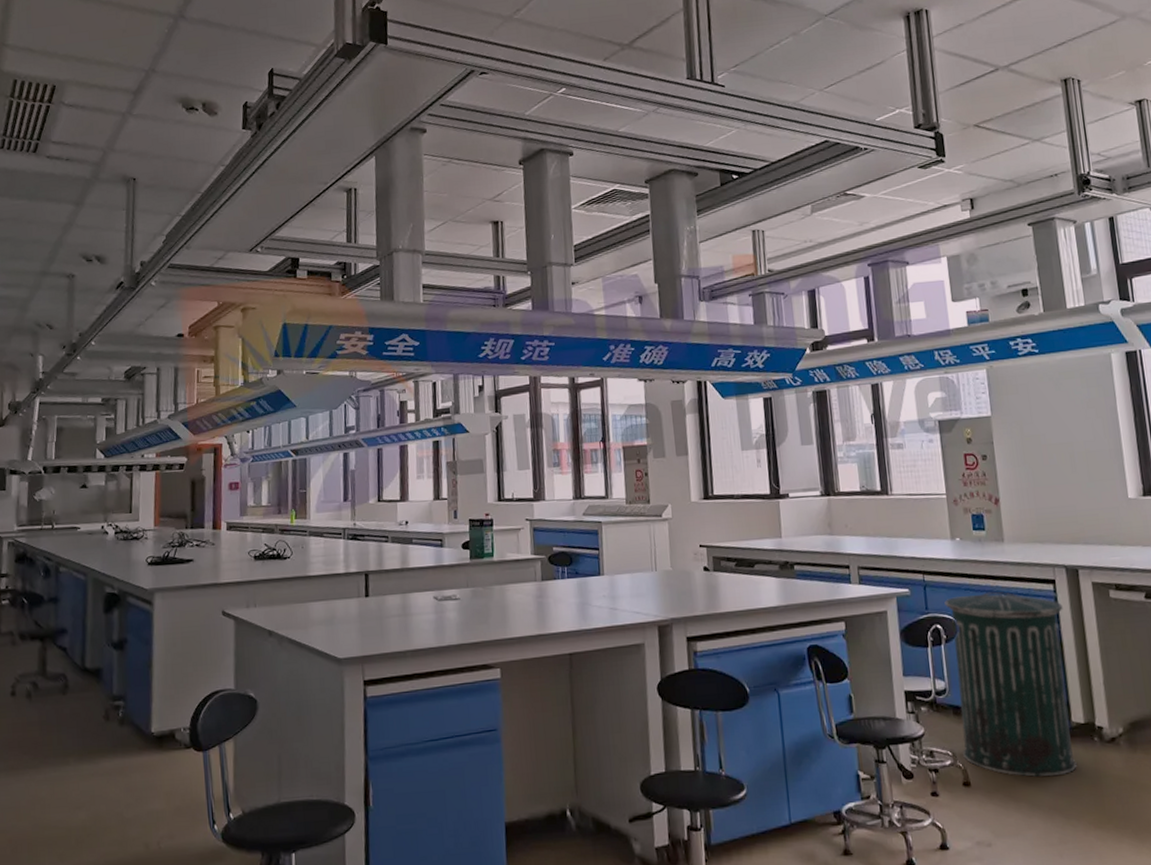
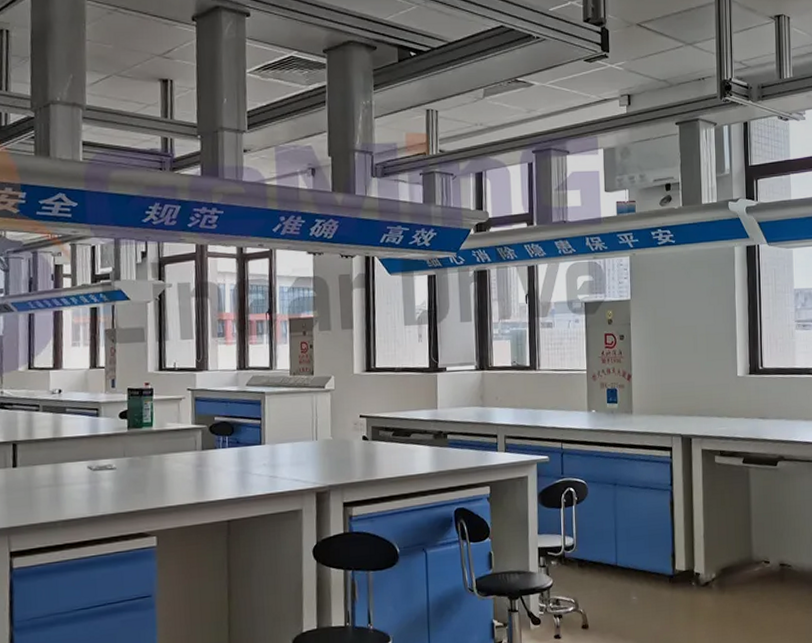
trash can: present [945,591,1077,778] -> none [578,458,676,619]

